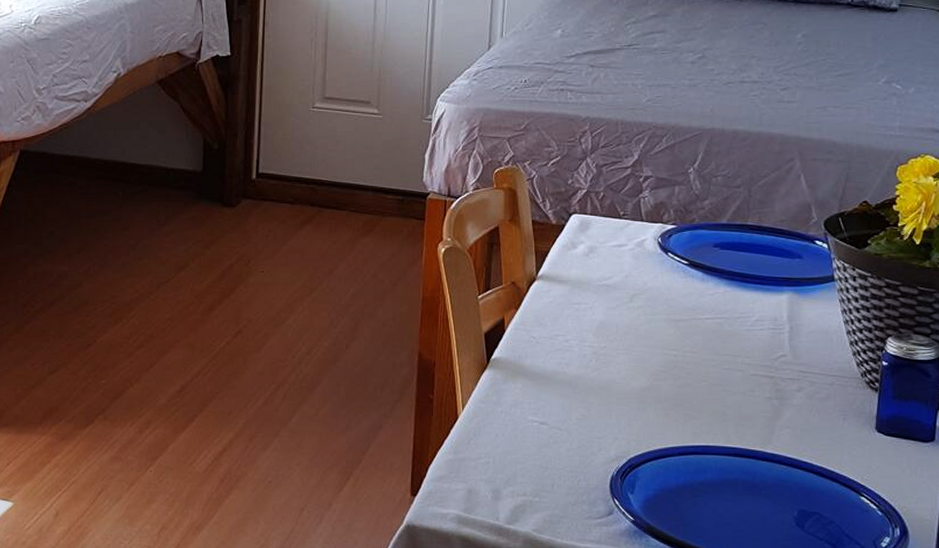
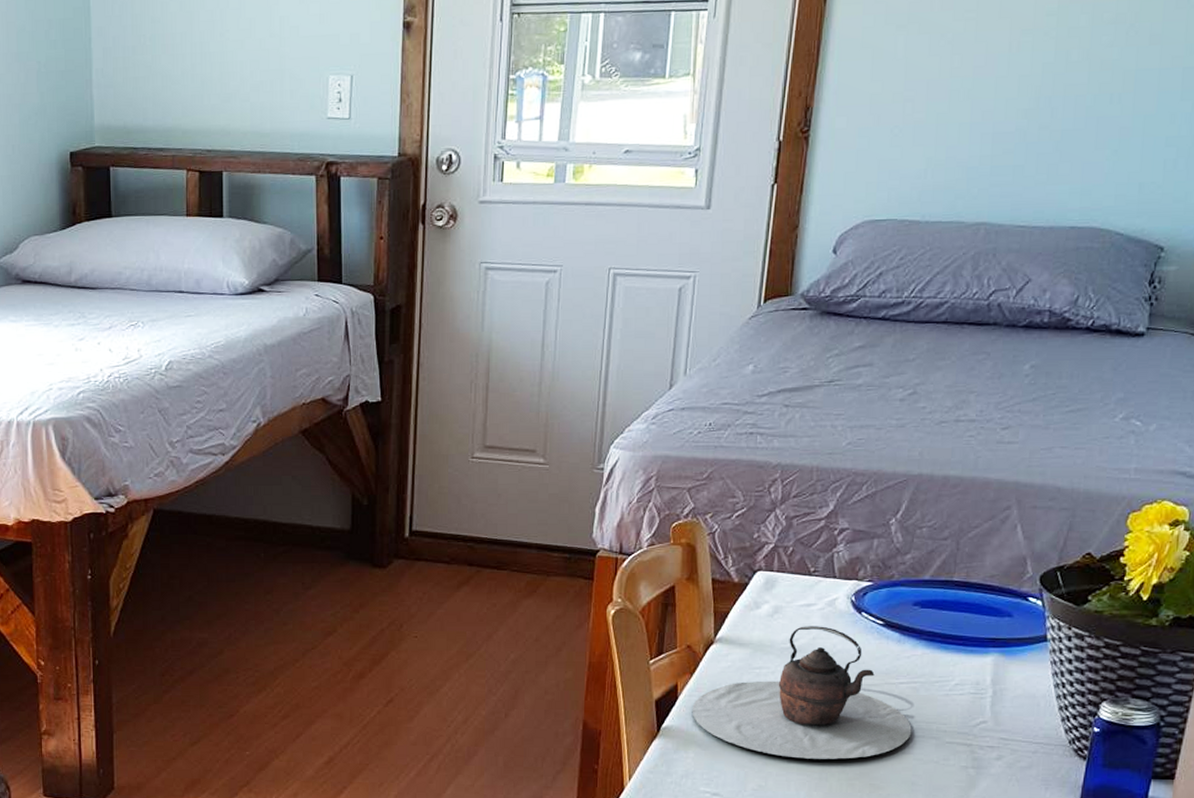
teapot: none [518,265,719,390] -> present [692,626,912,759]

